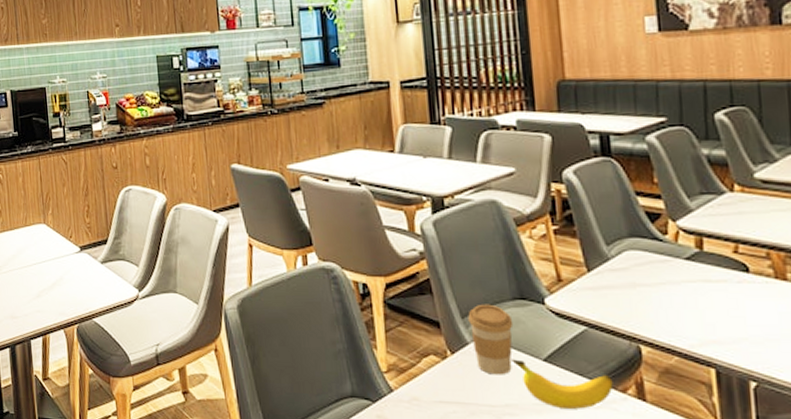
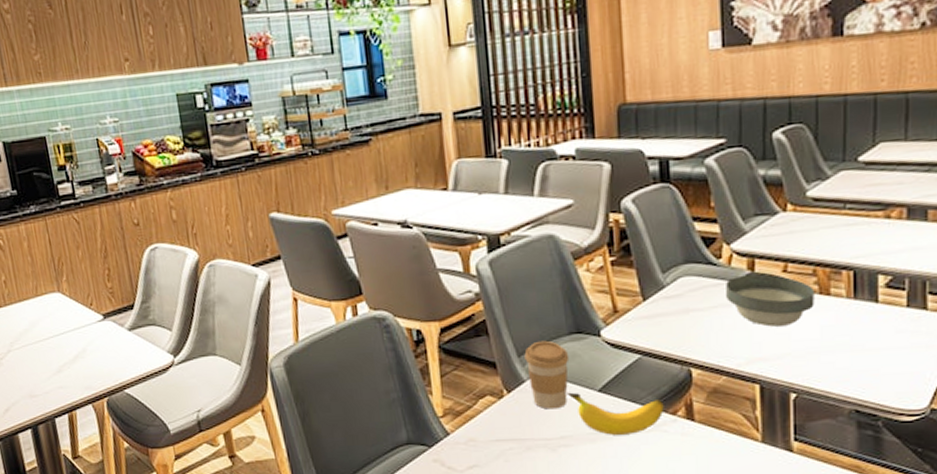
bowl: none [673,253,770,309] -> present [726,274,814,327]

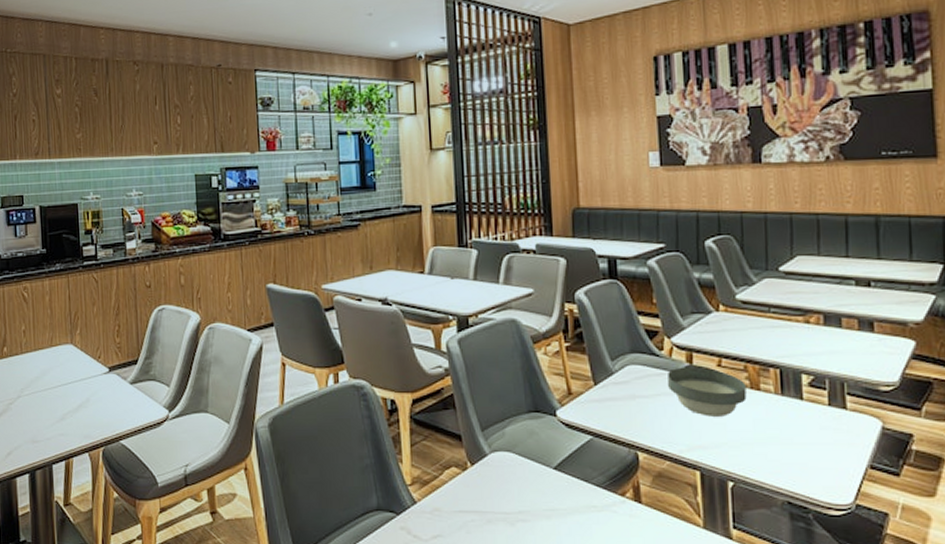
coffee cup: present [524,340,570,410] -> none [487,417,528,484]
banana: present [567,392,664,435] -> none [525,468,614,513]

